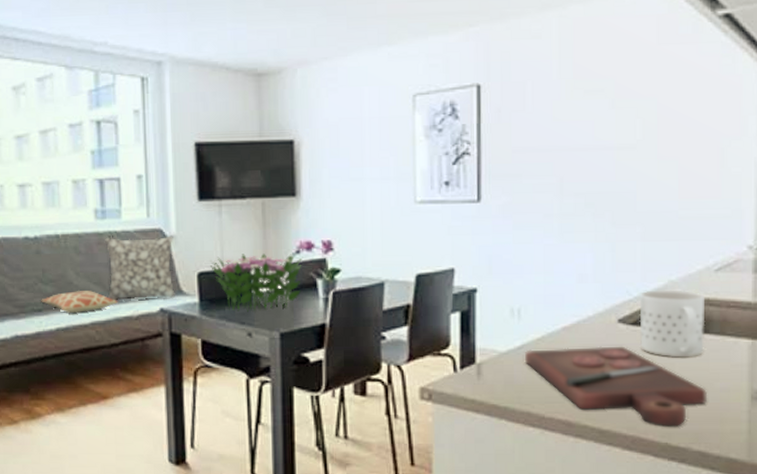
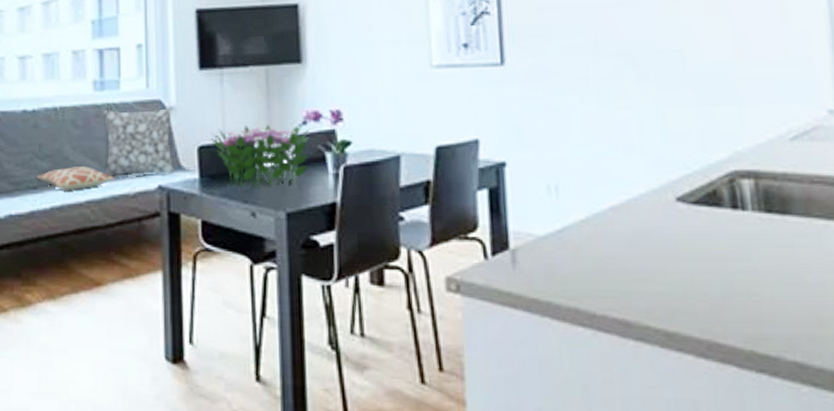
cutting board: present [524,346,707,427] -> none [567,229,798,330]
mug: present [639,290,706,358] -> none [700,162,787,244]

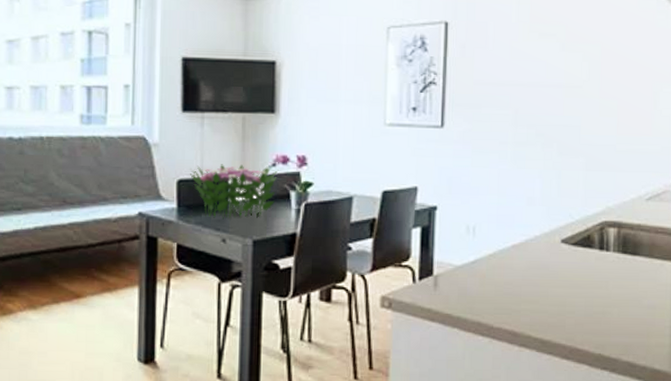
pillow: present [36,166,115,190] -> none [21,192,98,213]
pillow: present [103,107,174,176] -> none [88,141,156,204]

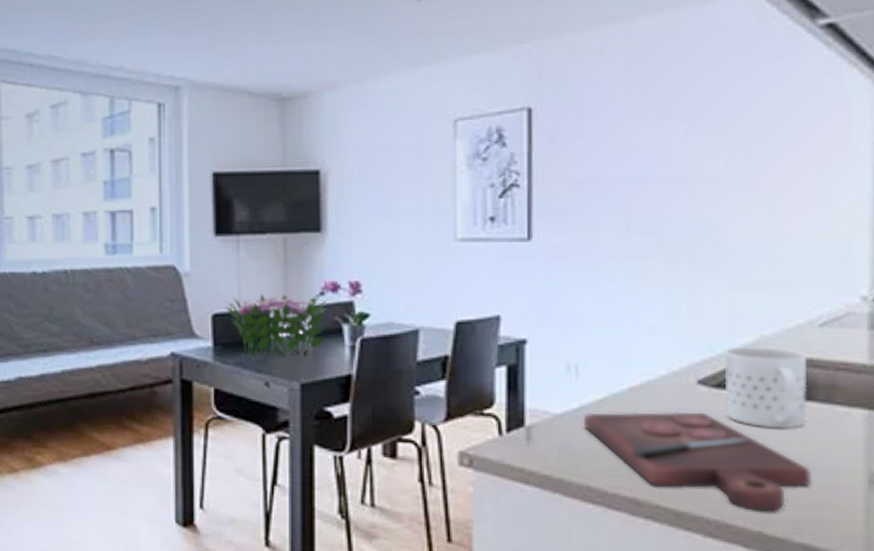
cutting board: none [477,263,636,339] -> present [583,411,811,512]
mug: none [579,214,637,277] -> present [724,347,808,429]

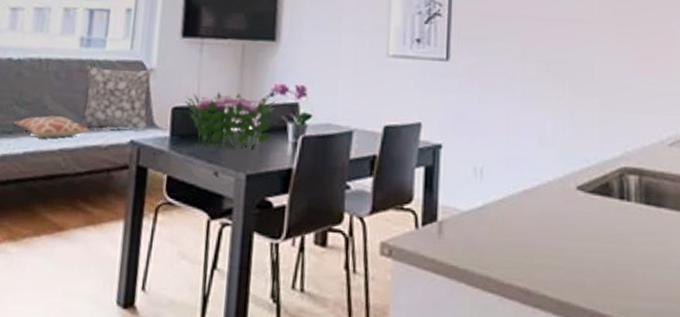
pillow: none [47,331,126,355] -> present [13,115,90,138]
pillow: none [115,273,187,342] -> present [80,65,153,132]
cutting board: present [583,411,811,512] -> none [485,210,664,303]
mug: present [724,347,808,429] -> none [597,159,661,231]

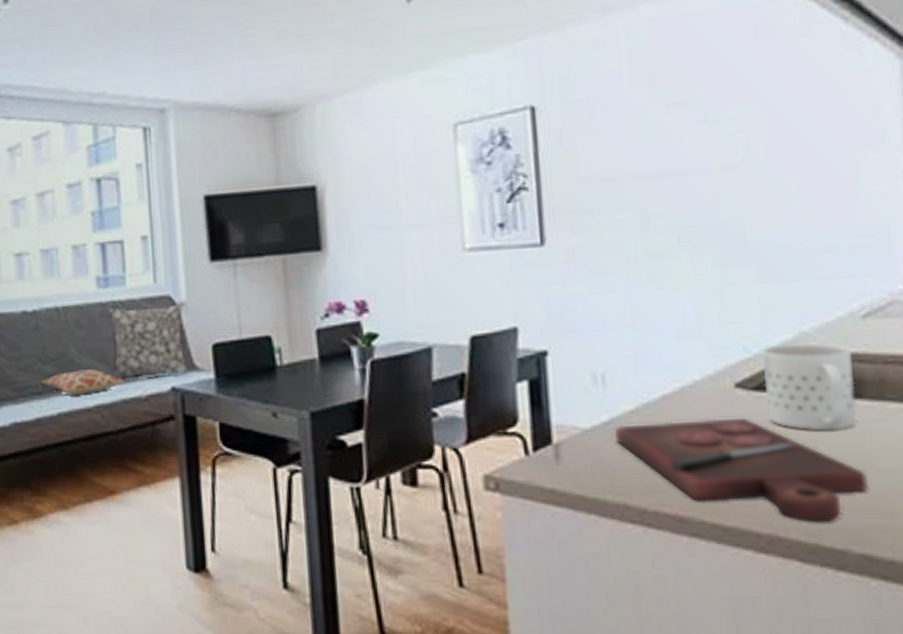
flower arrangement: present [186,92,277,151] -> none [226,318,334,389]
cutting board: none [485,210,664,303] -> present [614,417,868,522]
mug: none [597,159,661,231] -> present [762,343,857,431]

